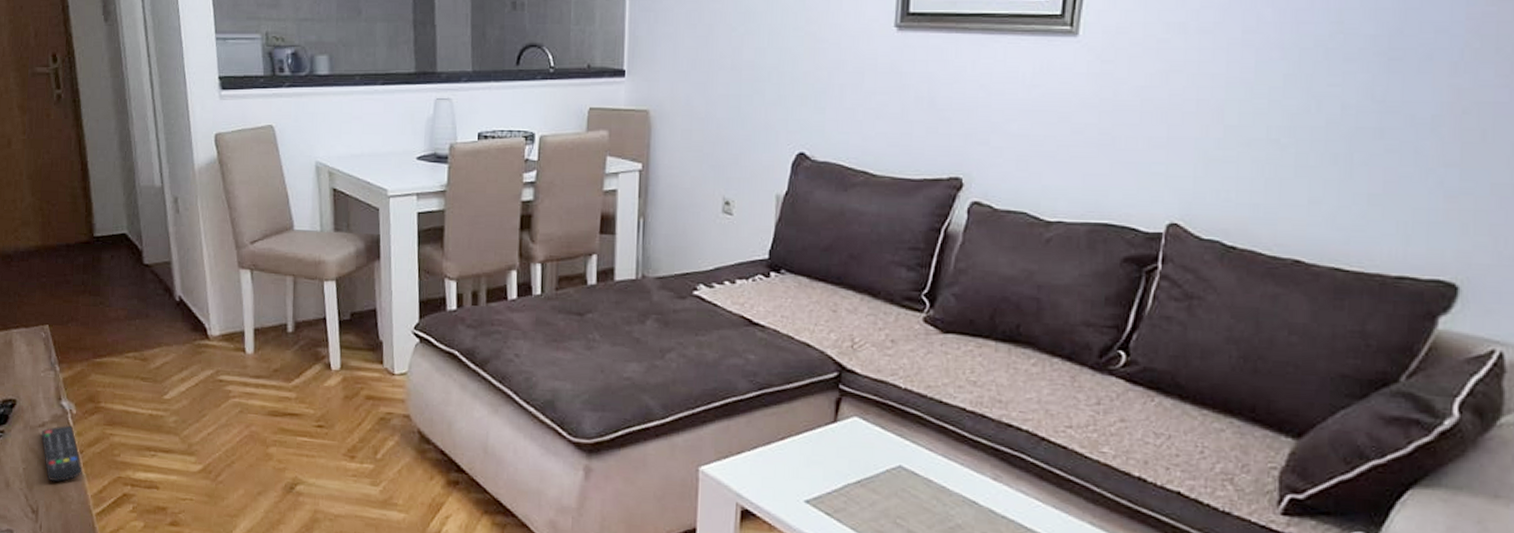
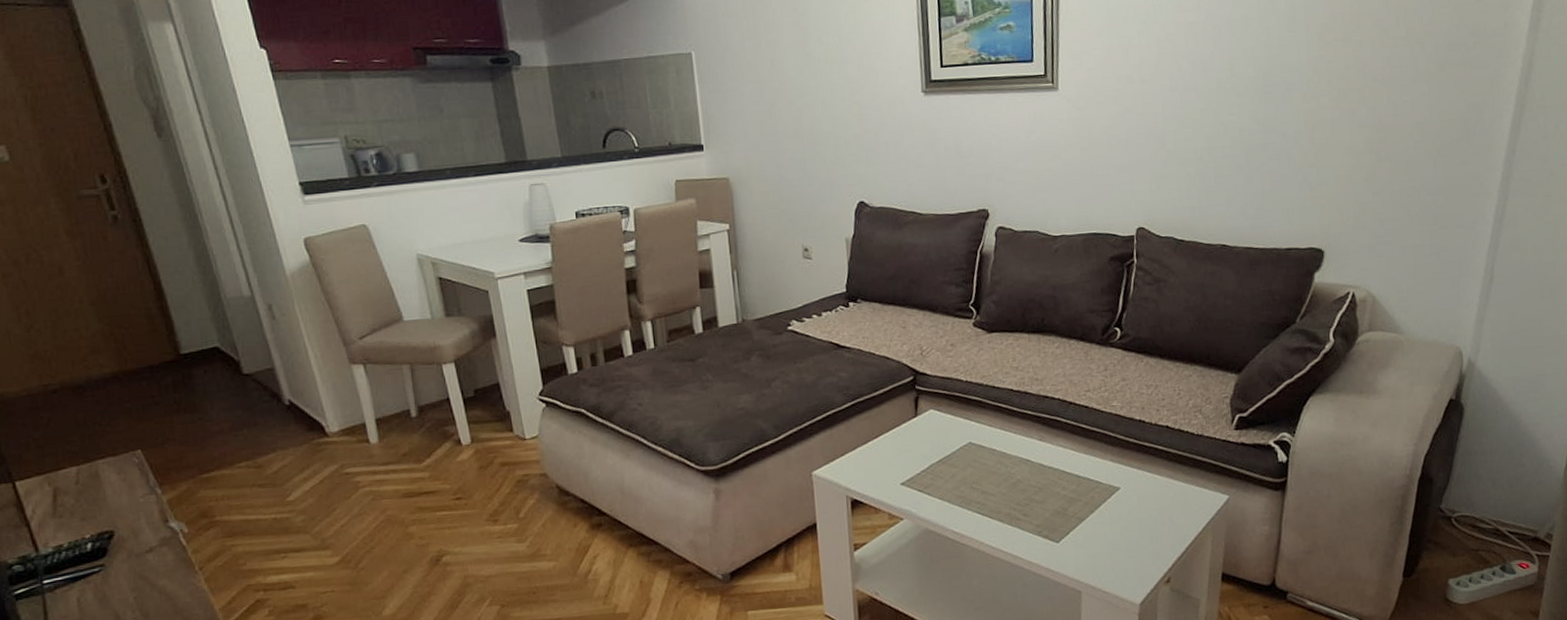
remote control: present [41,425,83,482] -> none [149,544,205,604]

